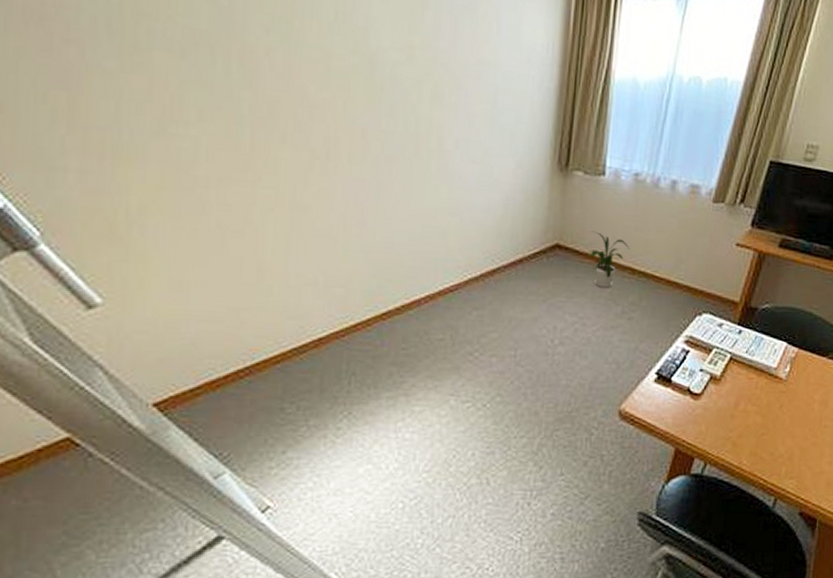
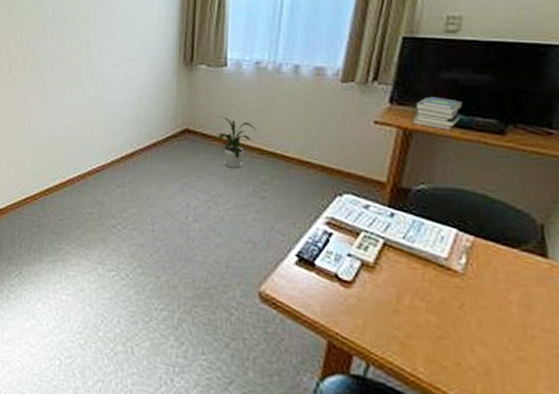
books: none [767,221,807,254] -> present [412,96,462,130]

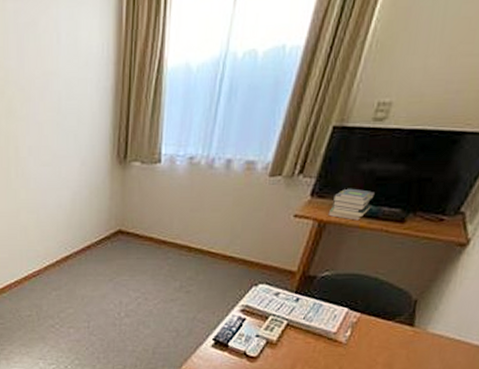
house plant: present [213,116,257,168] -> none [145,215,186,265]

